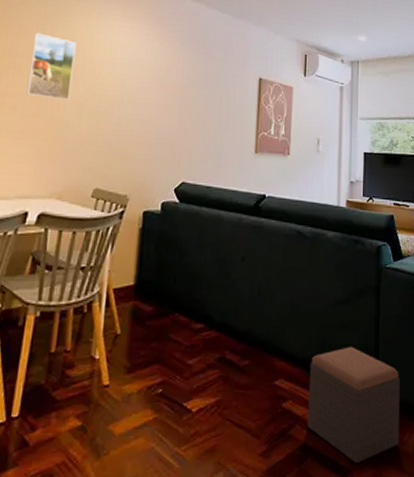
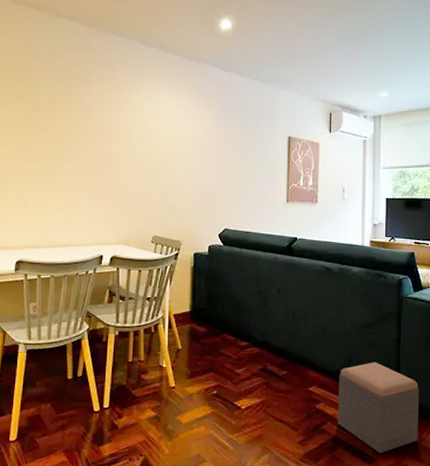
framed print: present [26,33,77,100] -> none [93,109,130,164]

